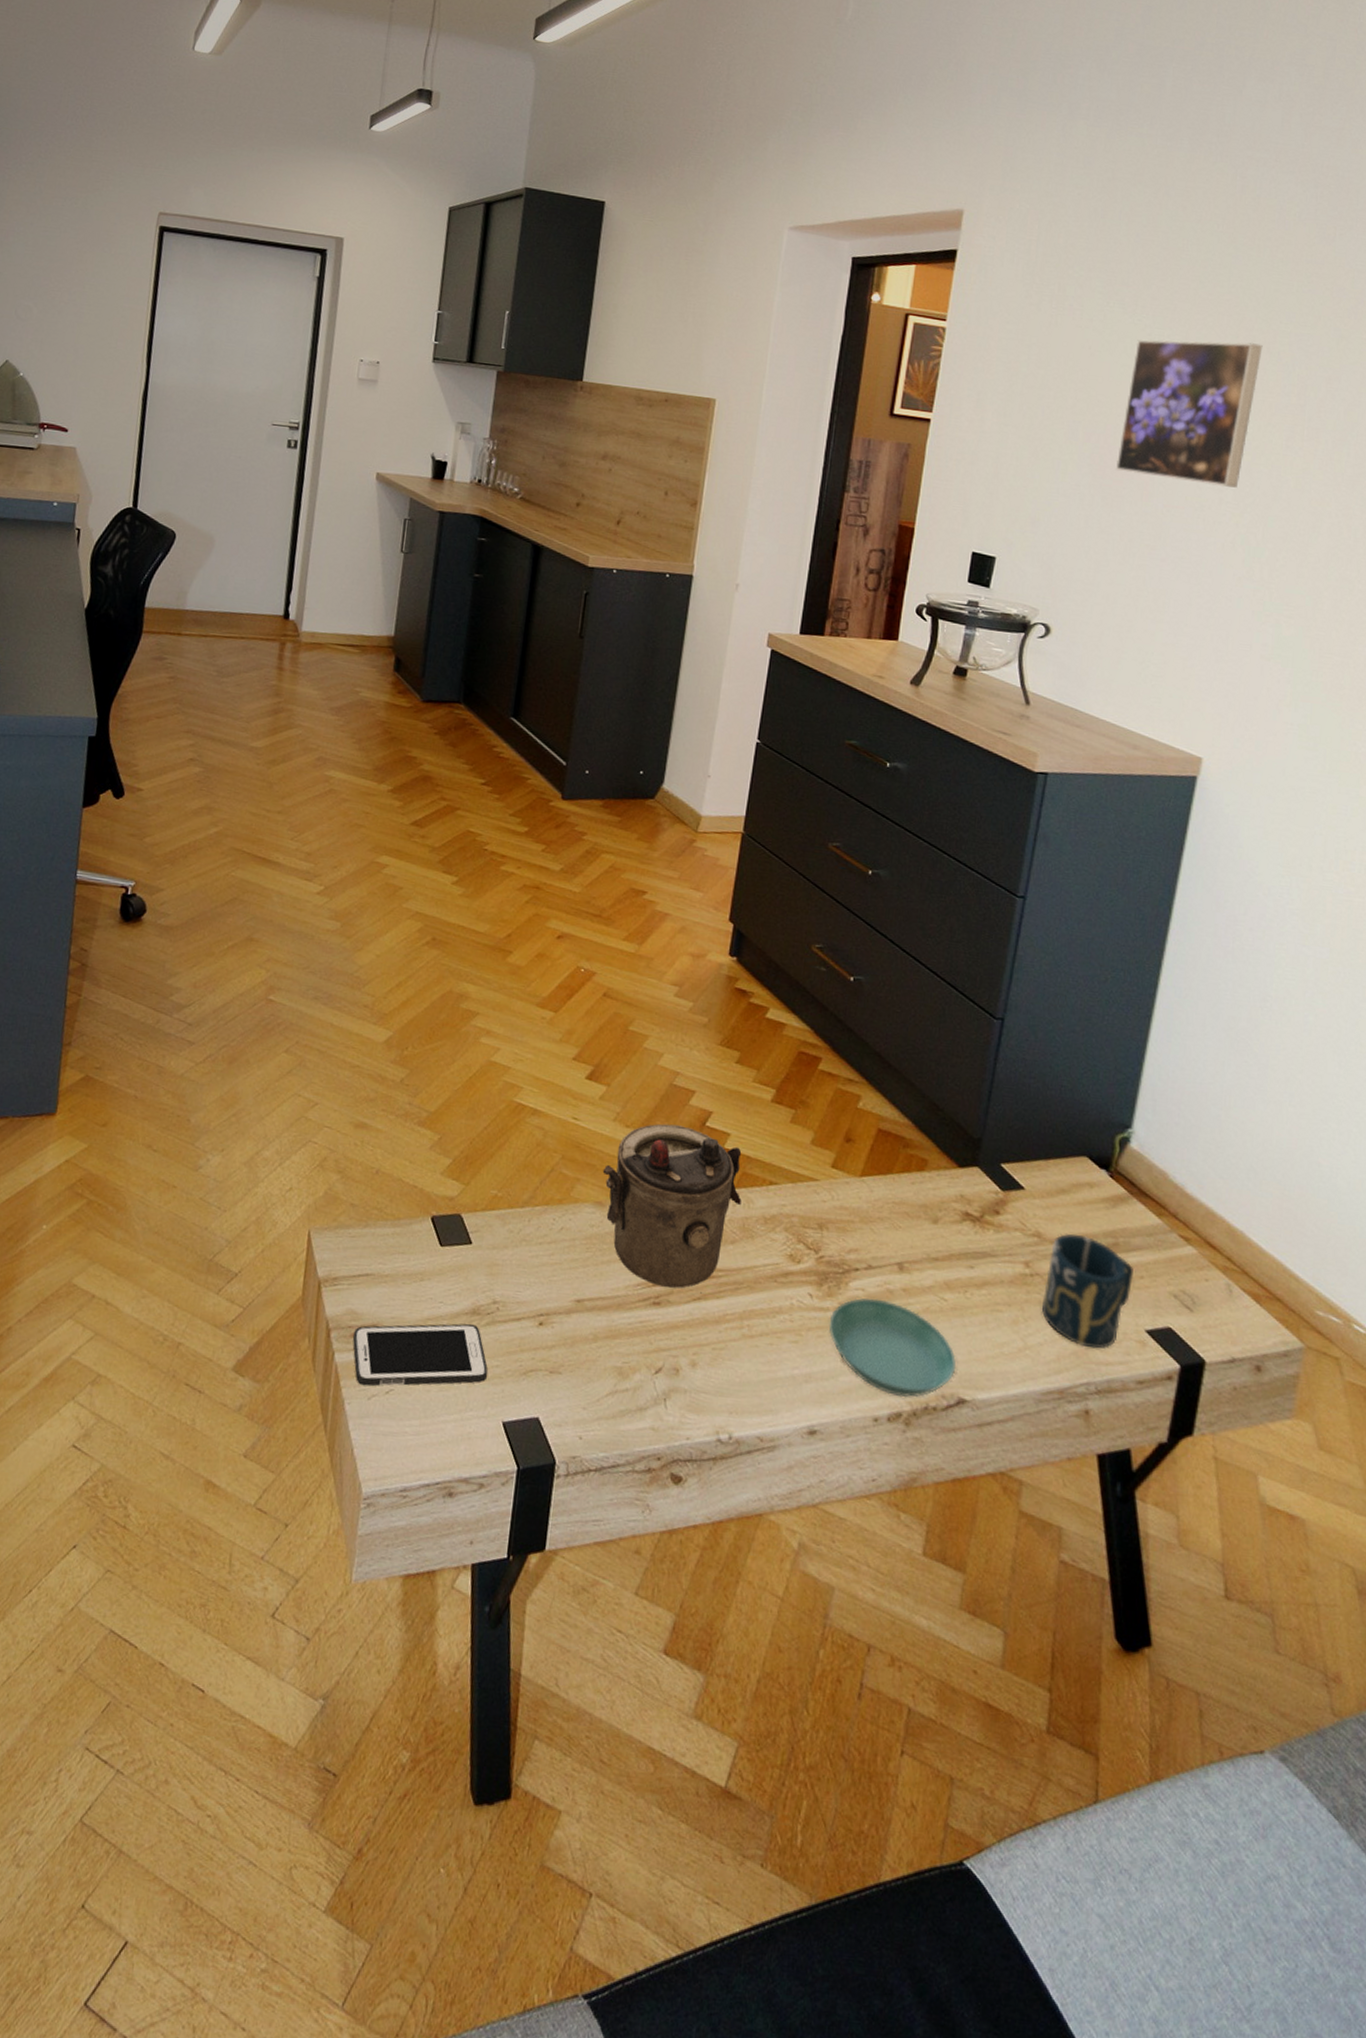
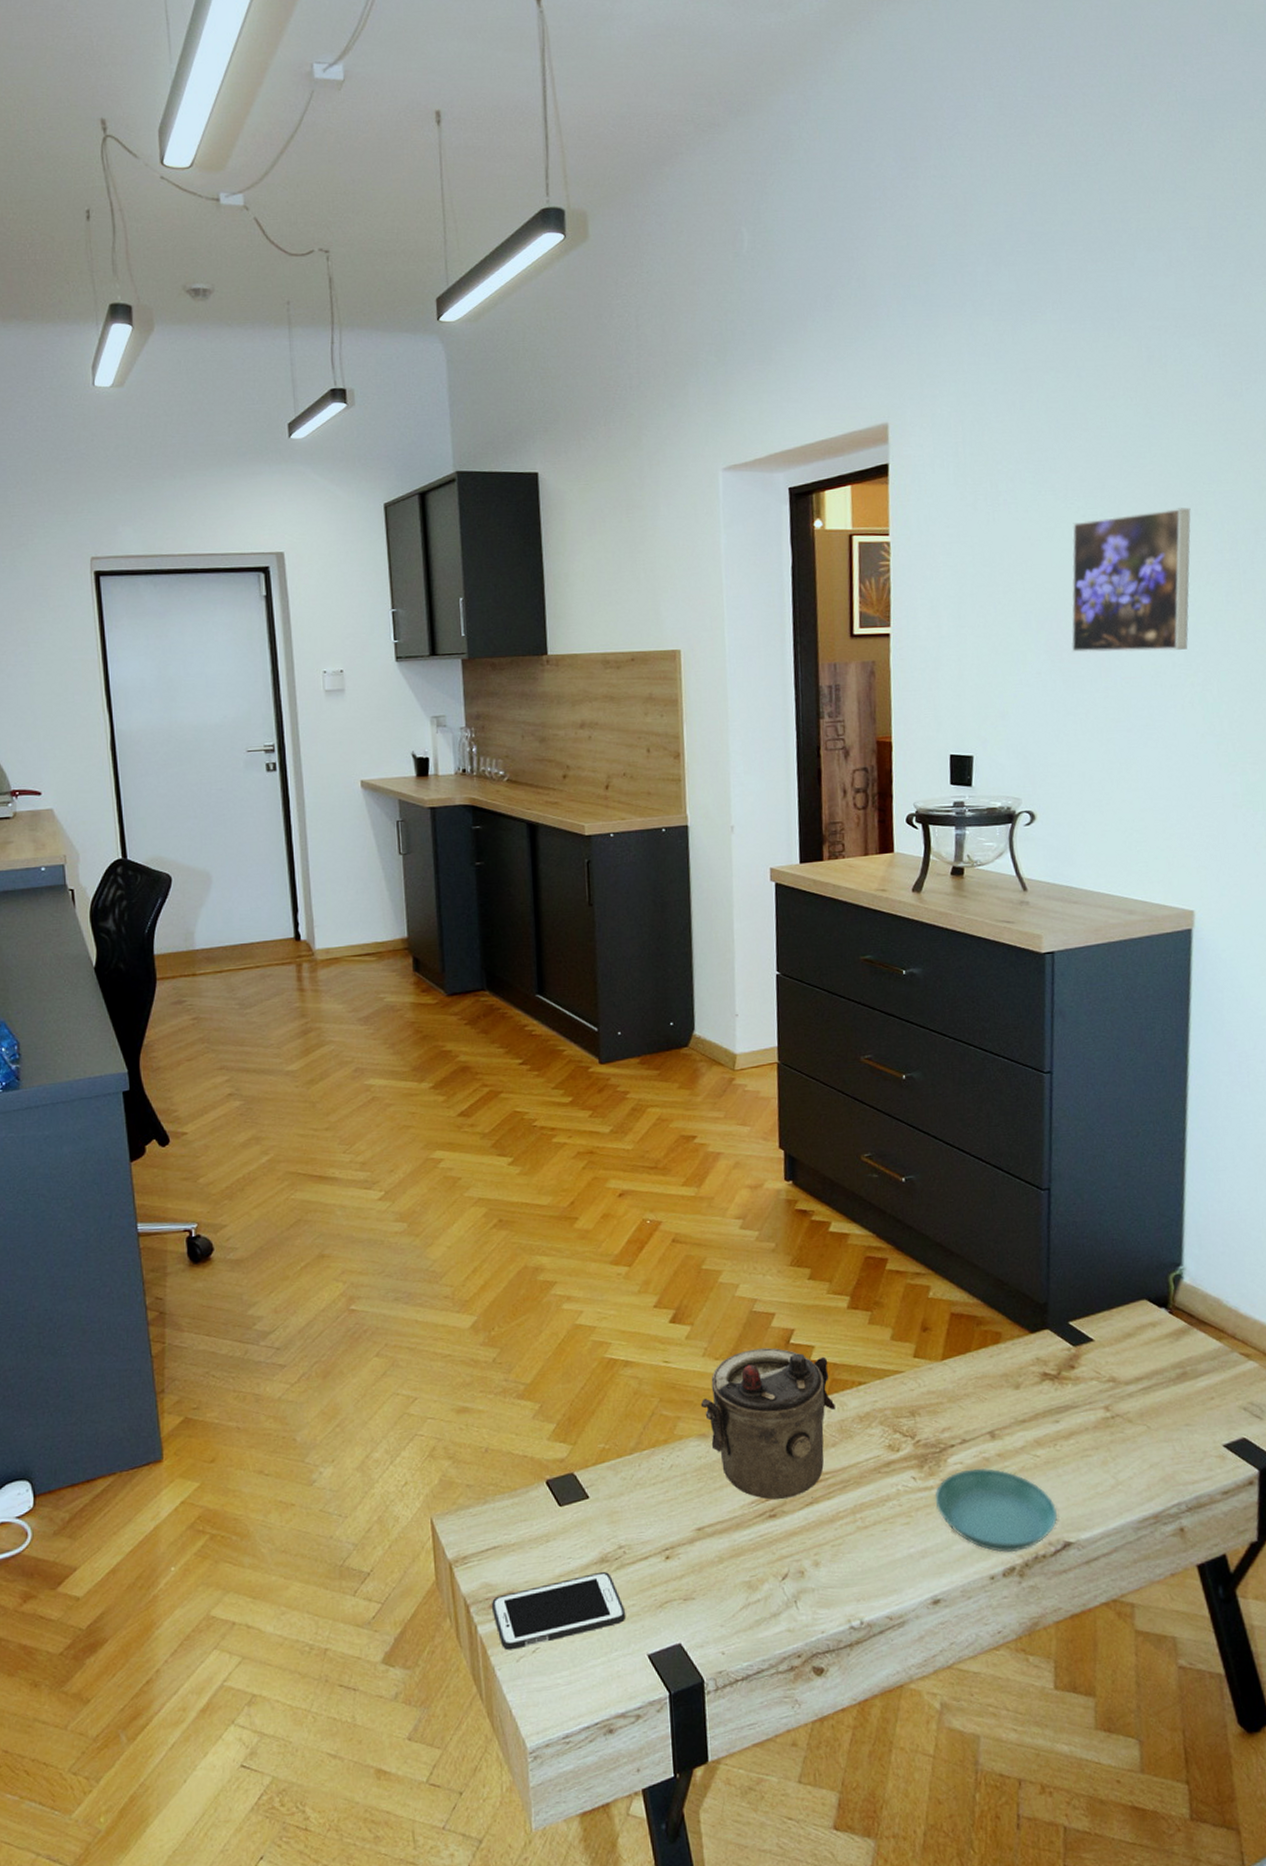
cup: present [1041,1233,1133,1349] -> none [1126,1371,1205,1472]

